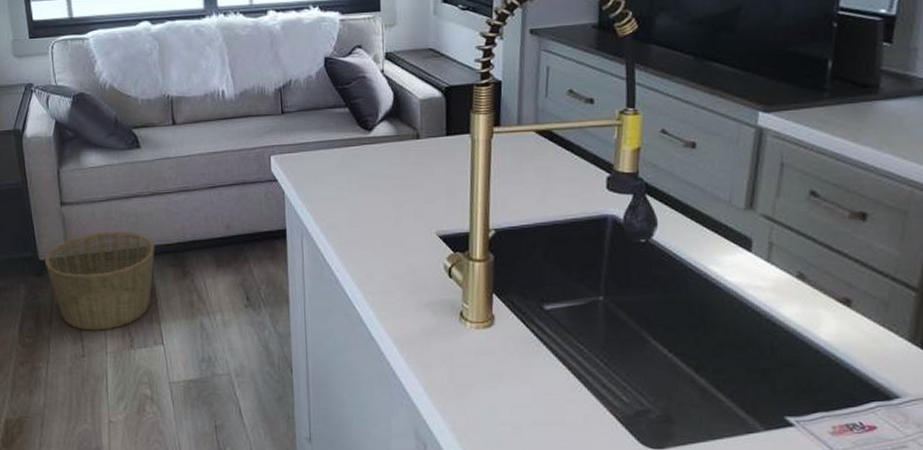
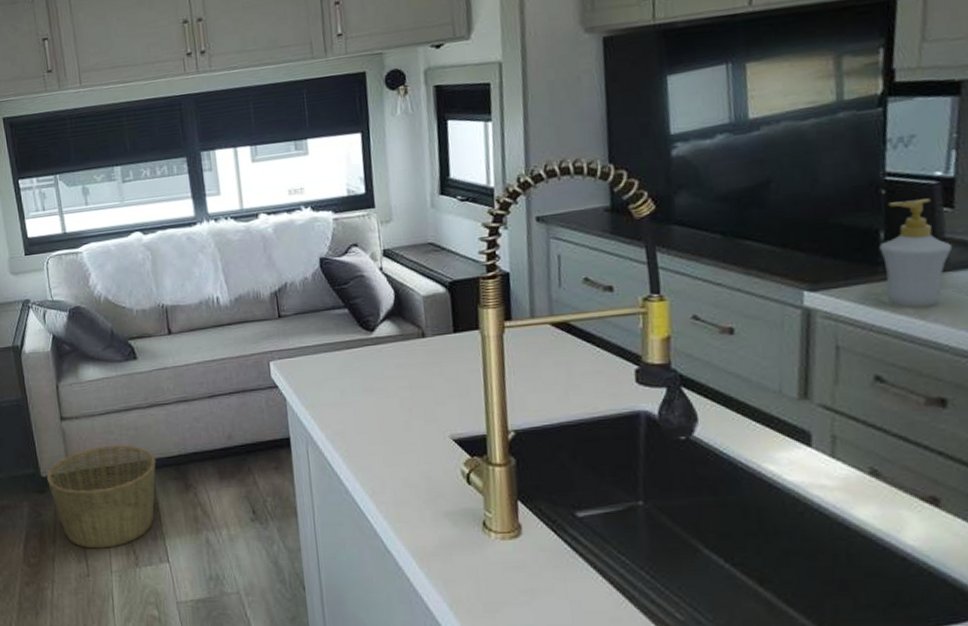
soap bottle: none [826,33,887,132] -> present [879,198,953,308]

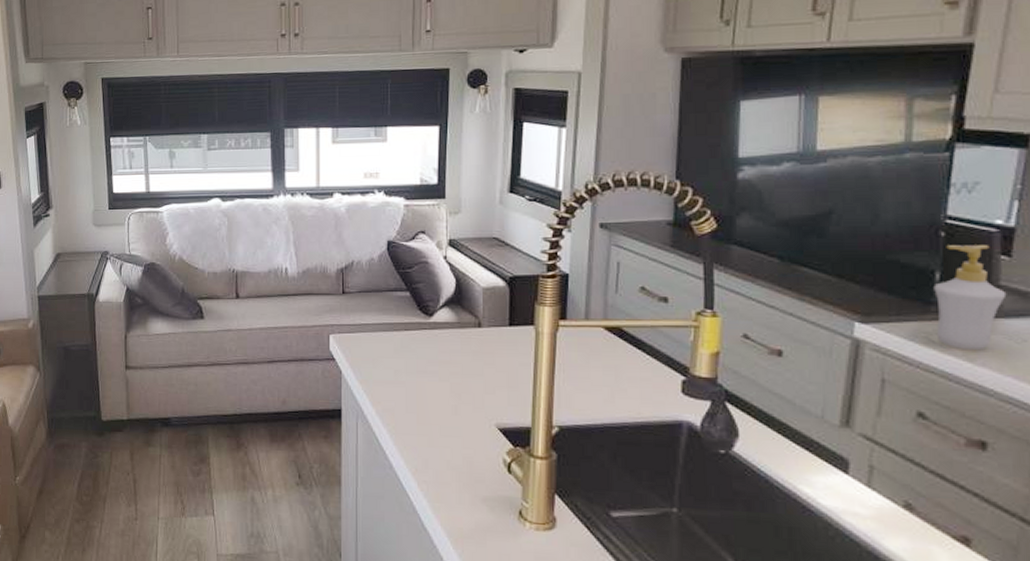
basket: present [46,444,156,550] -> none [106,397,212,496]

